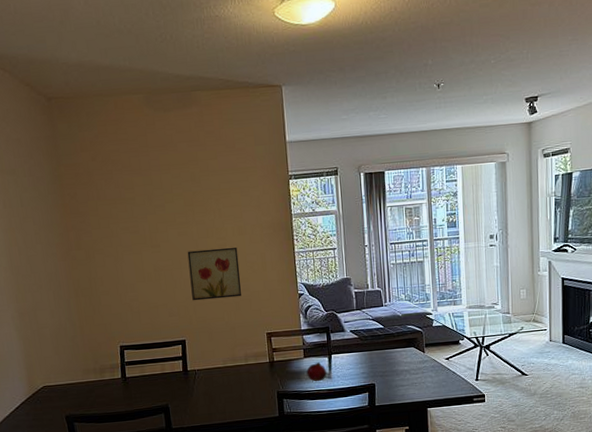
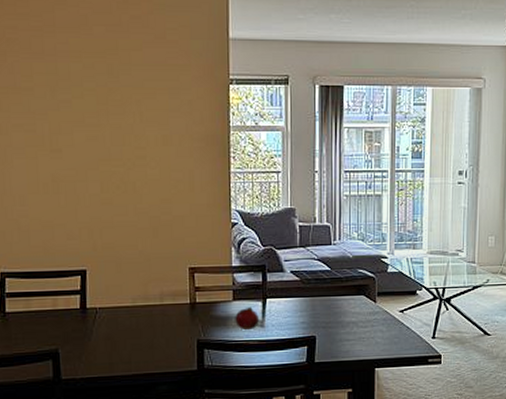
wall art: present [187,247,242,301] -> none [96,160,162,223]

